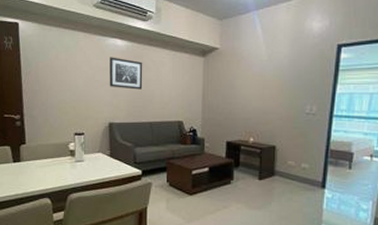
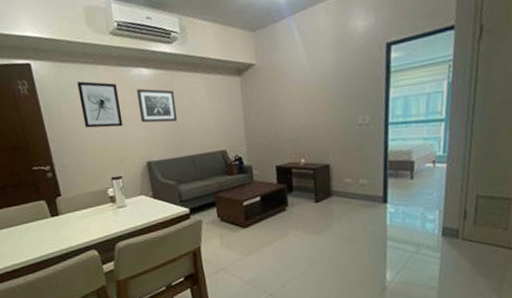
wall art: none [57,44,93,88] -> present [77,81,123,128]

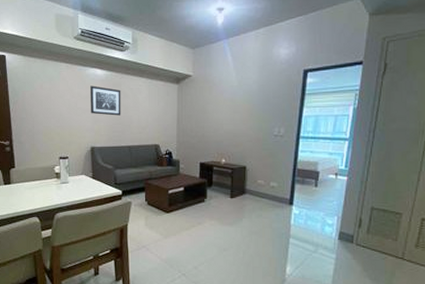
wall art: present [77,81,123,128] -> none [42,74,75,115]

